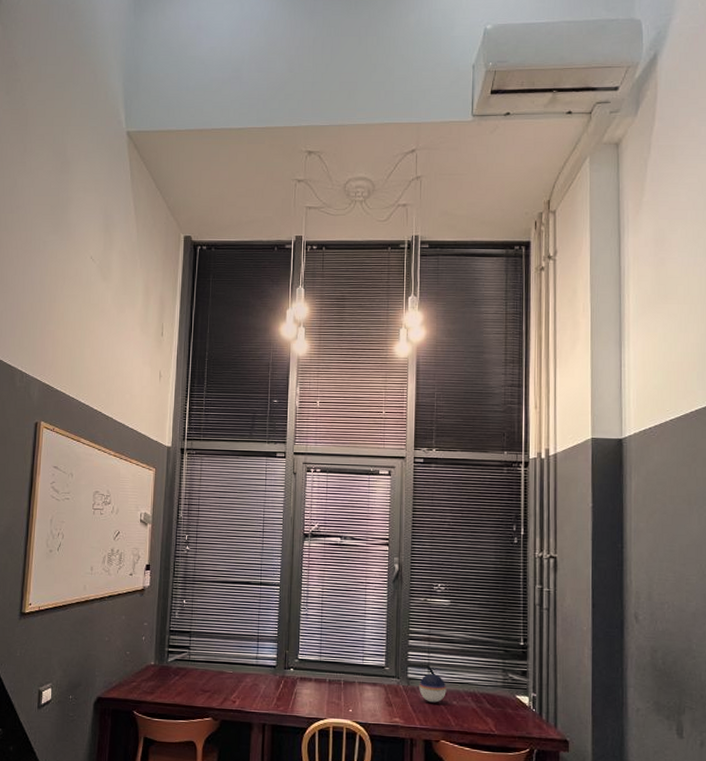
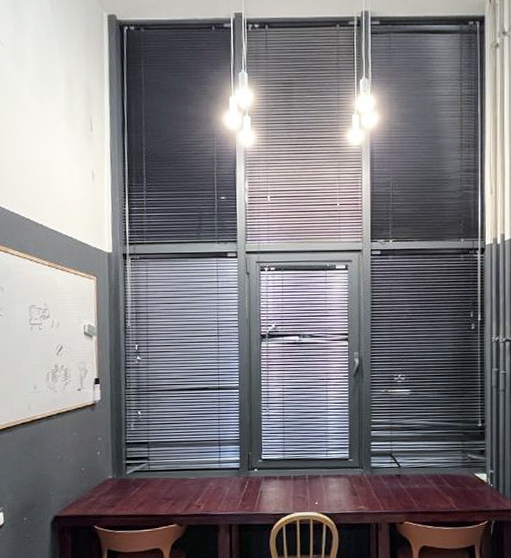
speaker: present [419,673,447,703] -> none [382,461,409,488]

